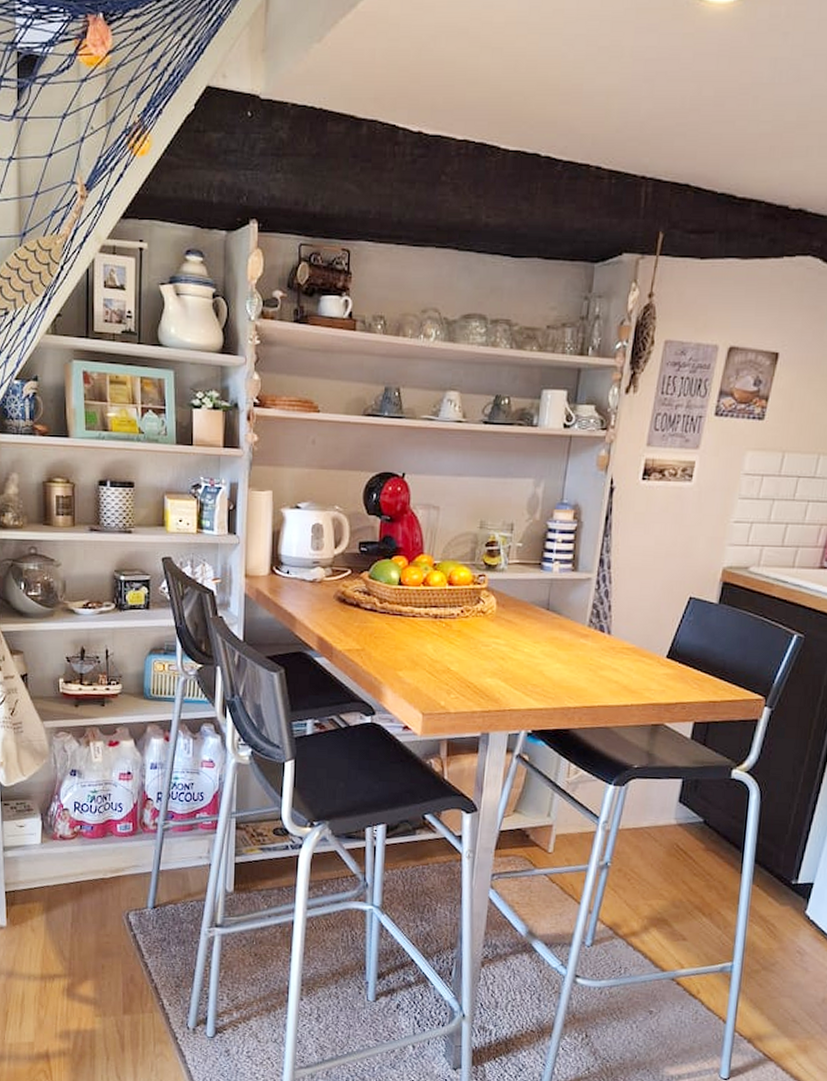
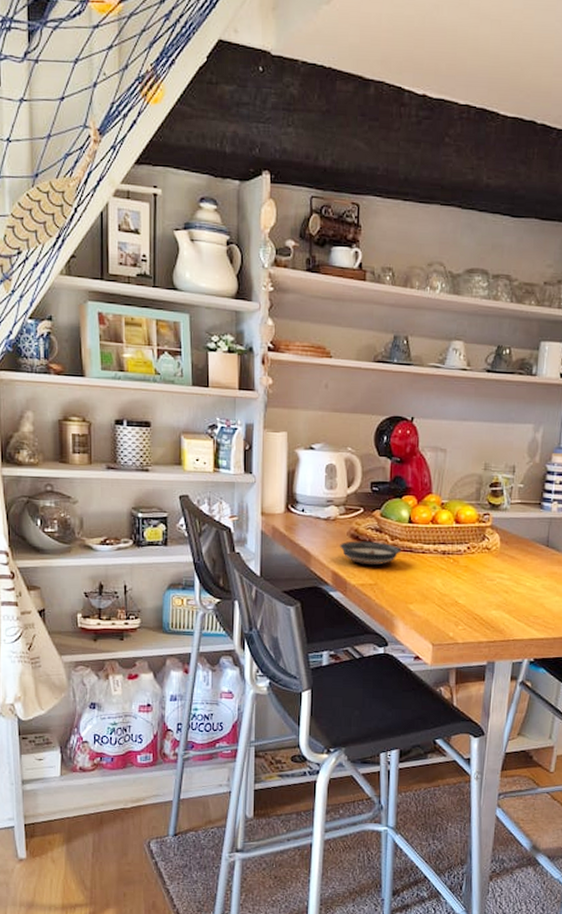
saucer: none [325,604,390,630] -> present [339,541,401,566]

